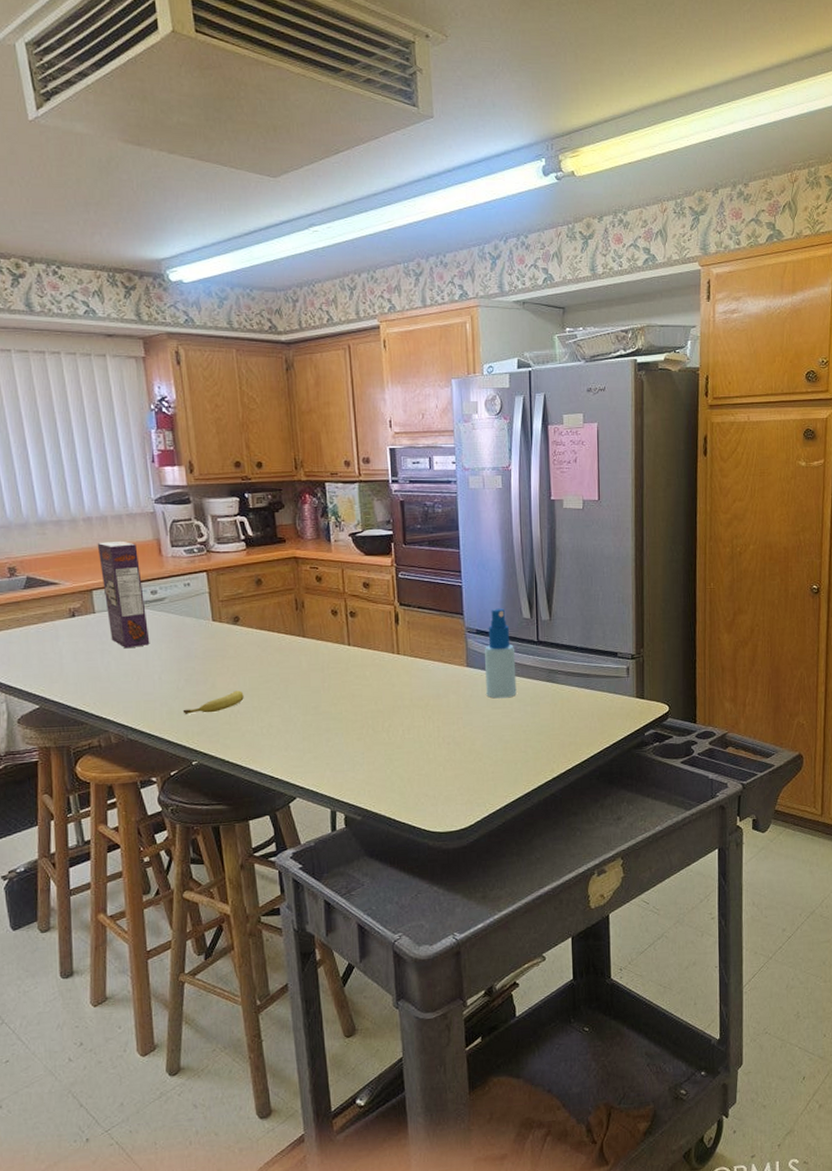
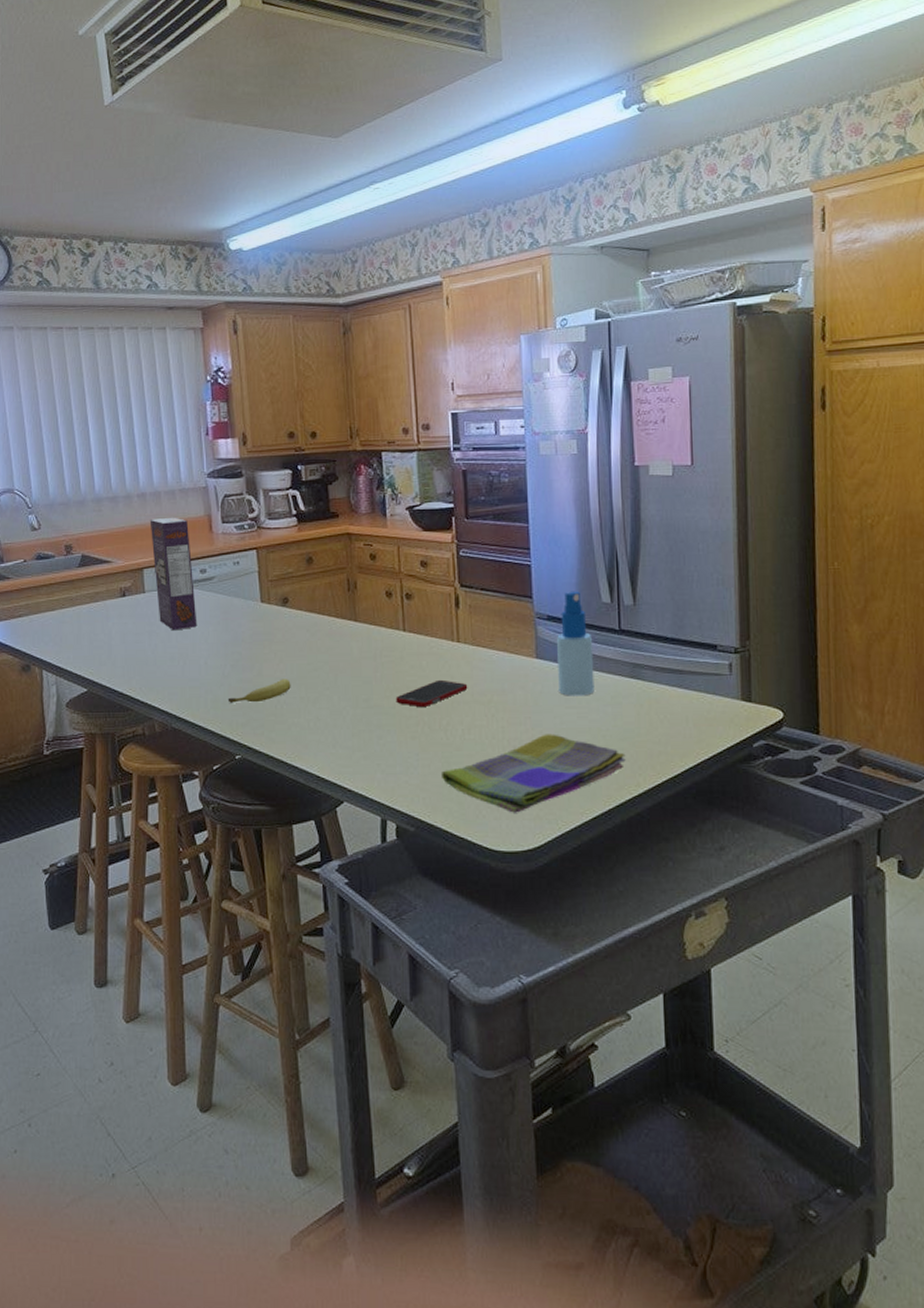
cell phone: none [342,687,407,713] -> present [395,679,468,708]
dish towel: none [385,731,542,799] -> present [442,734,626,813]

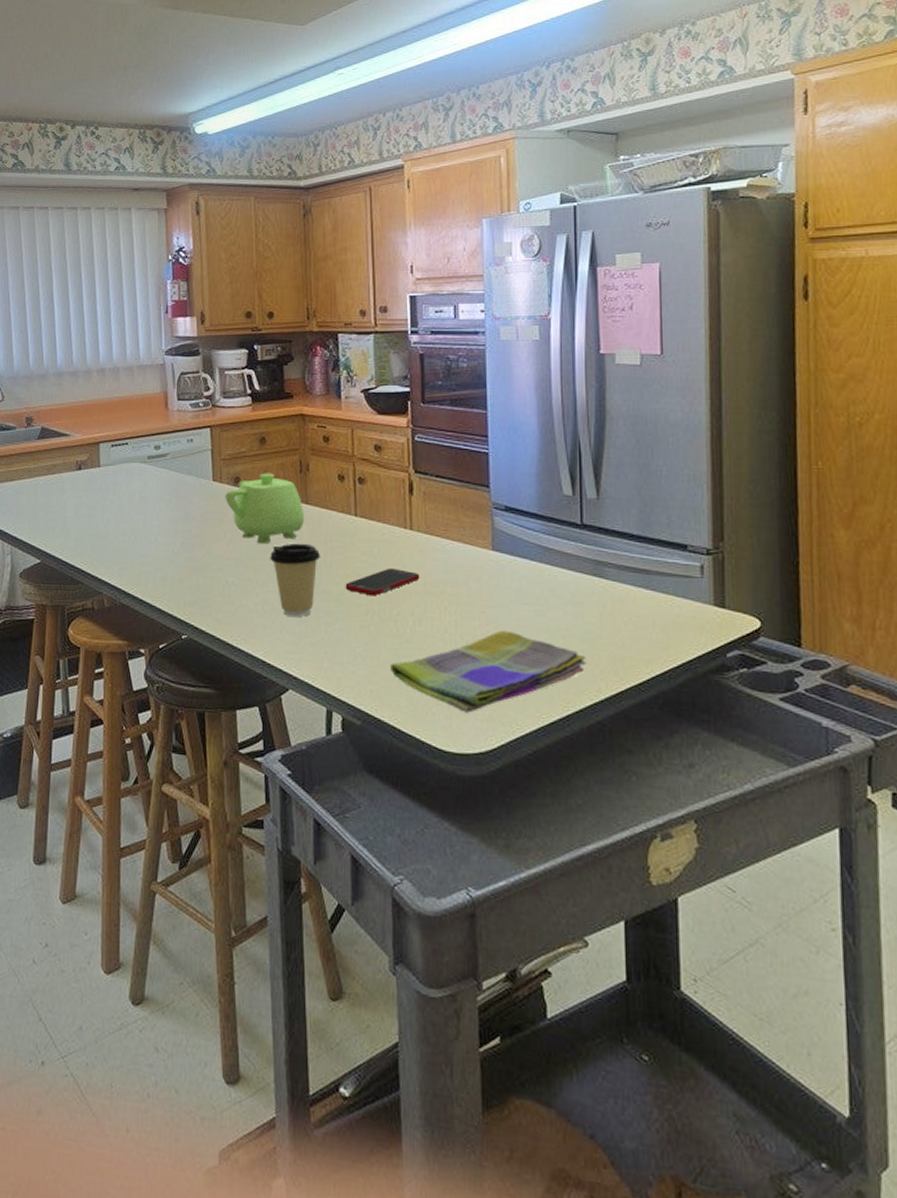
cereal box: present [149,517,197,631] -> none [107,393,150,506]
fruit: present [227,679,291,704] -> none [176,559,240,583]
teapot: none [274,592,354,663] -> present [225,473,305,544]
coffee cup: none [321,660,372,731] -> present [270,543,321,617]
spray bottle: present [556,591,595,696] -> none [513,481,554,593]

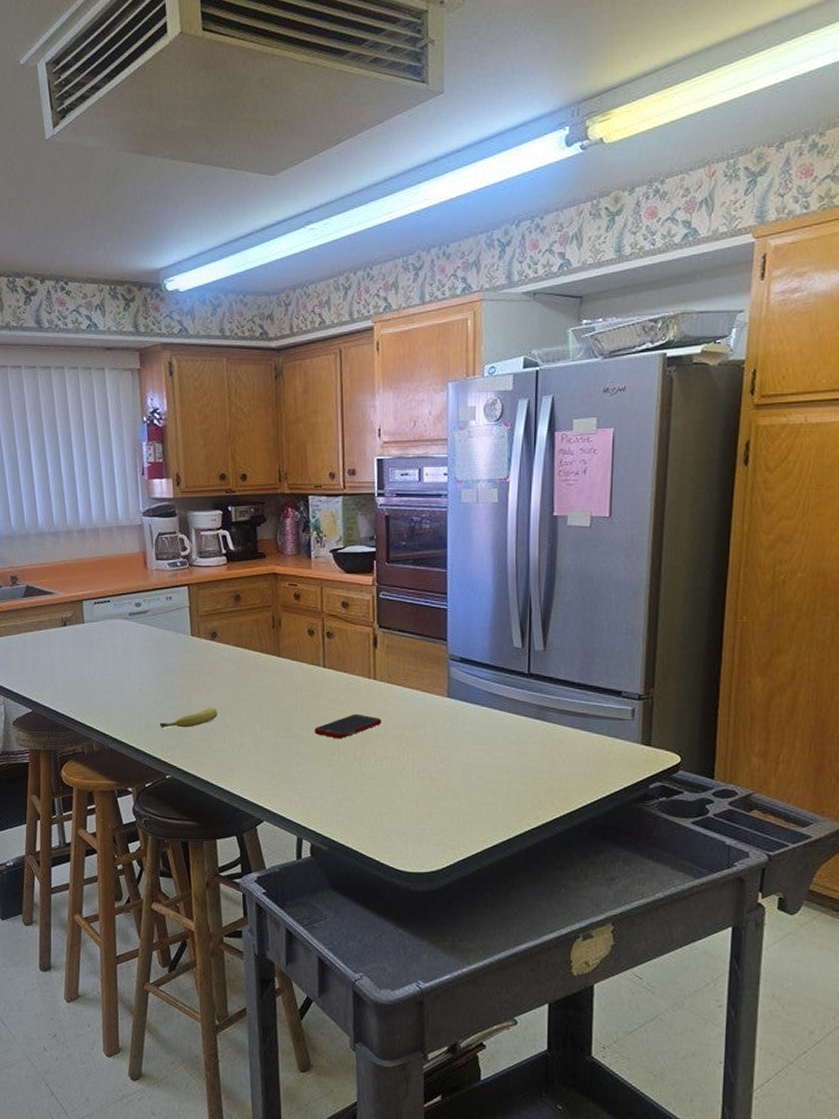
fruit: none [176,559,240,583] -> present [159,707,218,729]
teapot: present [225,473,305,544] -> none [203,628,278,694]
coffee cup: present [270,543,321,617] -> none [245,692,292,758]
dish towel: present [391,630,586,713] -> none [354,767,527,838]

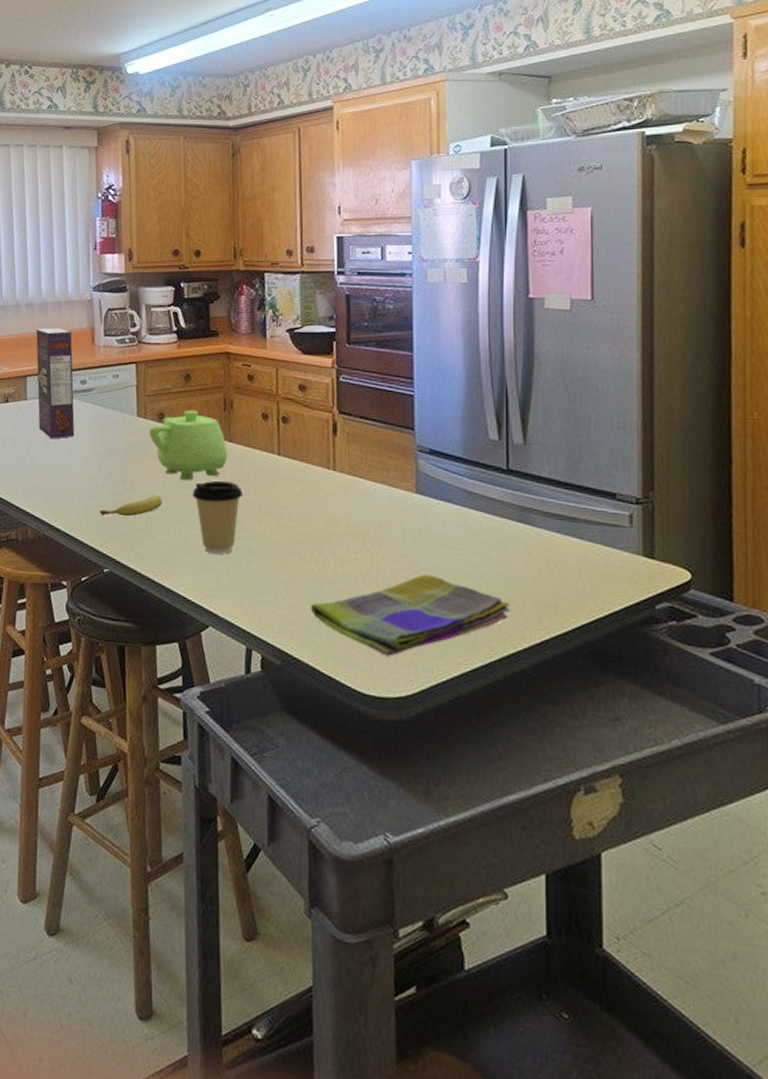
cereal box: none [89,552,132,659] -> present [35,327,75,439]
teapot: none [203,628,278,694] -> present [149,410,228,481]
coffee cup: none [245,692,292,758] -> present [192,480,244,554]
cell phone: present [314,713,382,739] -> none [267,508,343,536]
dish towel: none [354,767,527,838] -> present [311,574,510,656]

